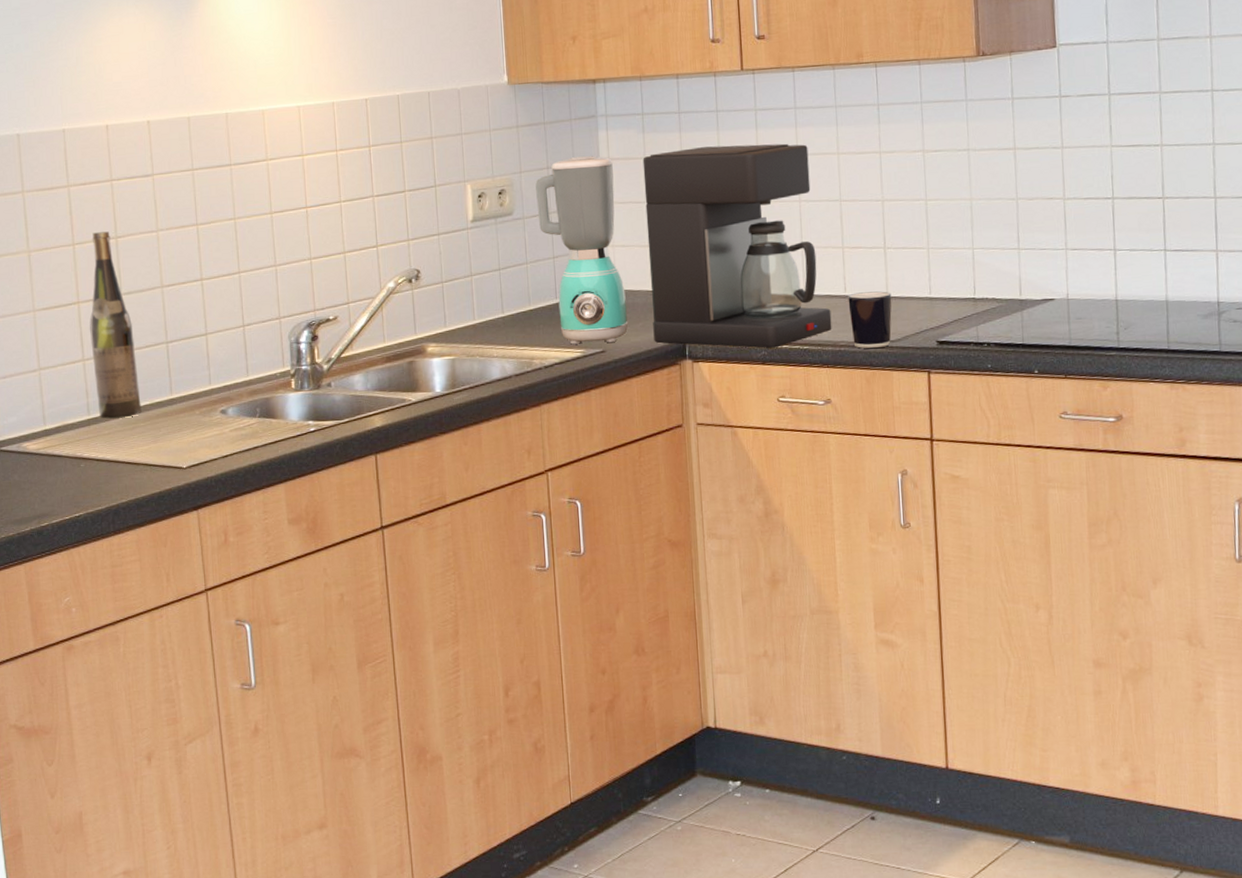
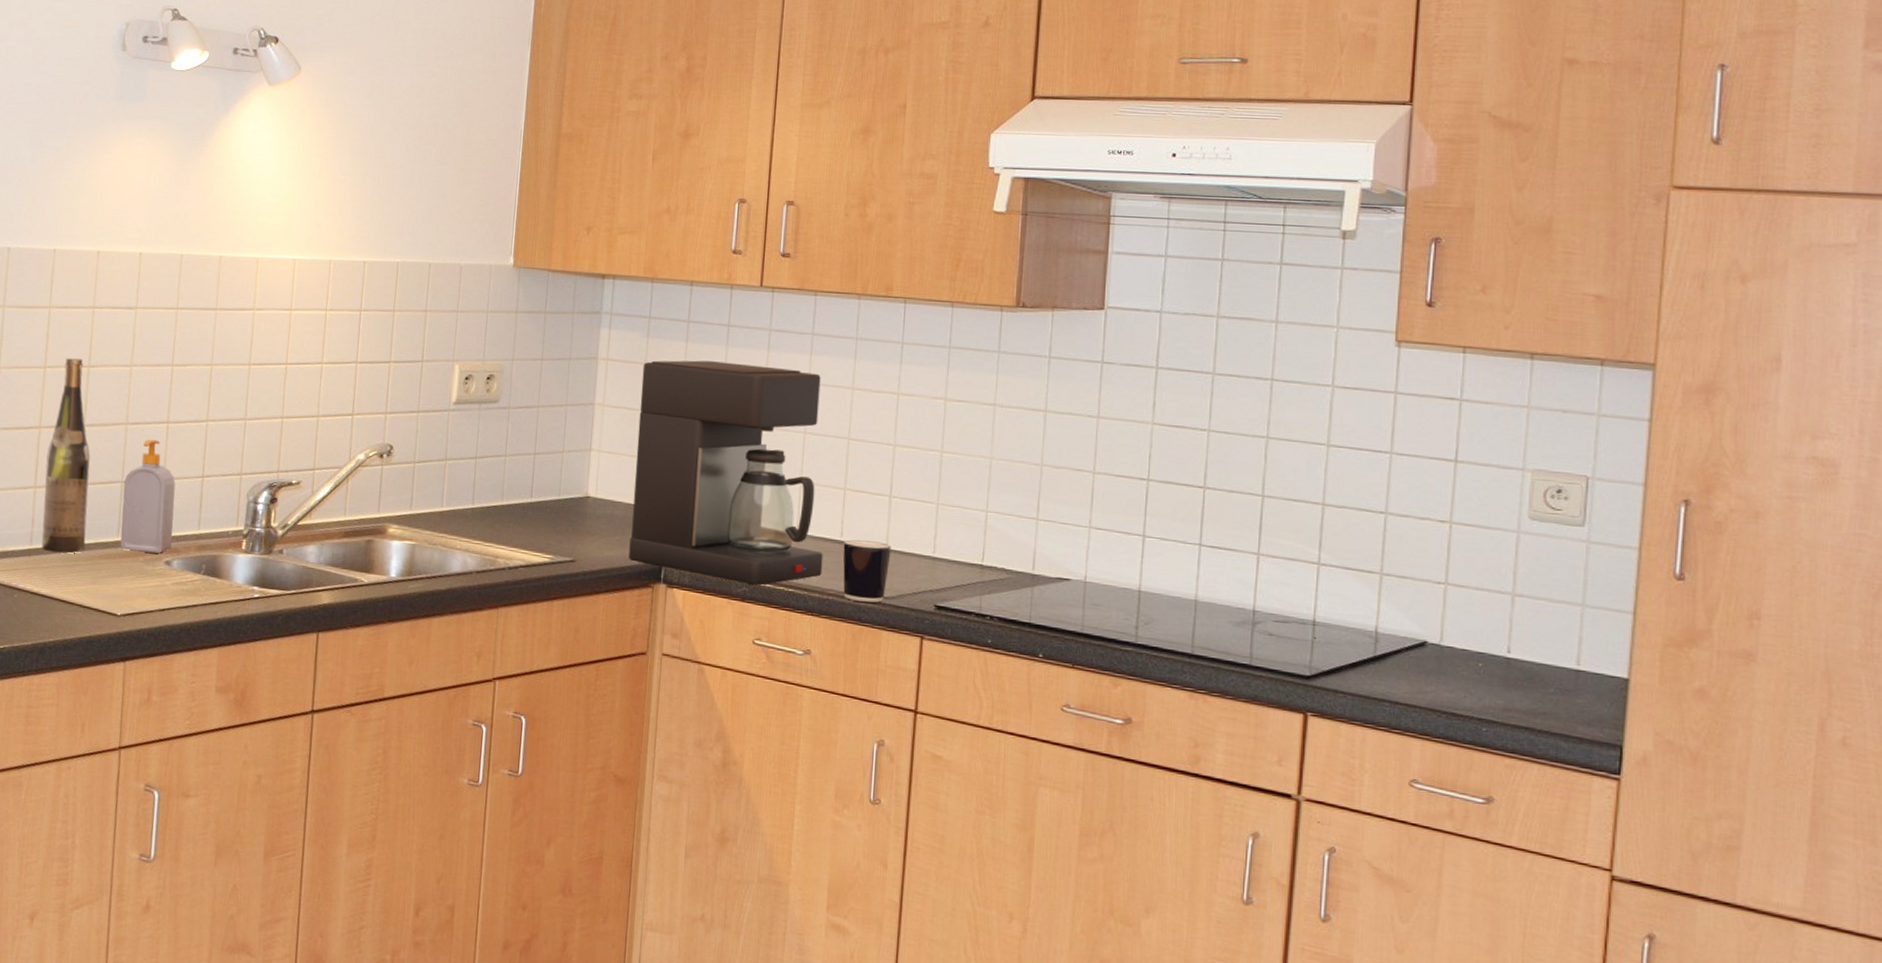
soap bottle: none [169,298,224,406] -> present [120,439,176,553]
blender: present [535,155,628,345] -> none [524,351,612,553]

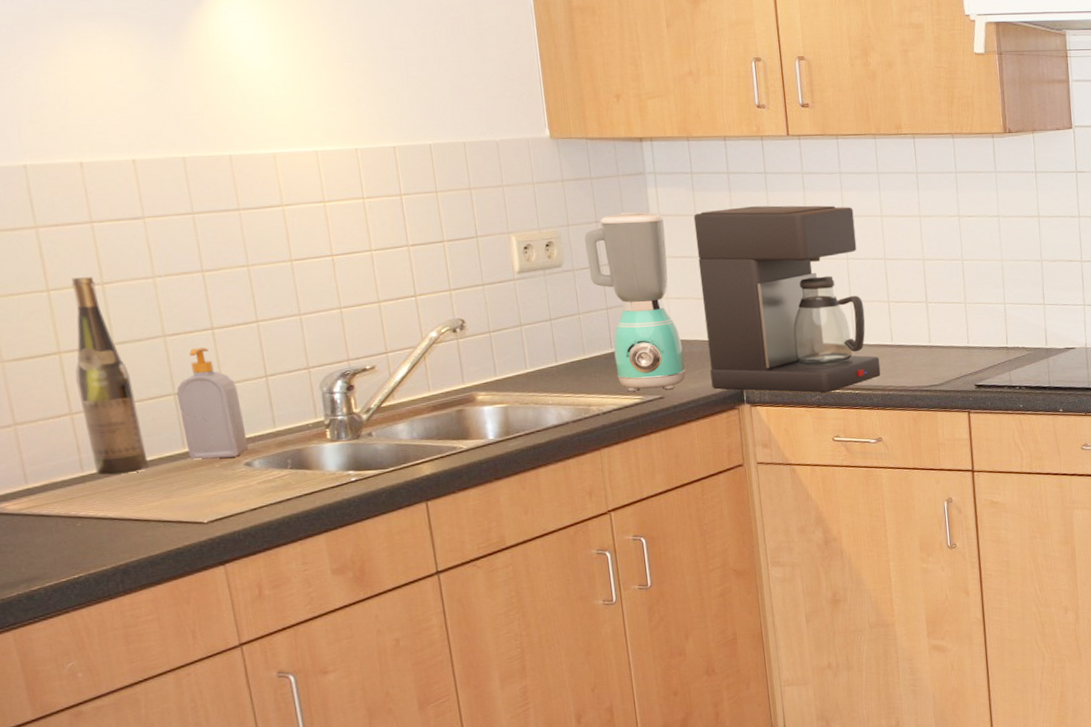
blender: none [524,351,612,553] -> present [584,211,686,392]
mug: present [842,539,892,603] -> none [894,341,935,392]

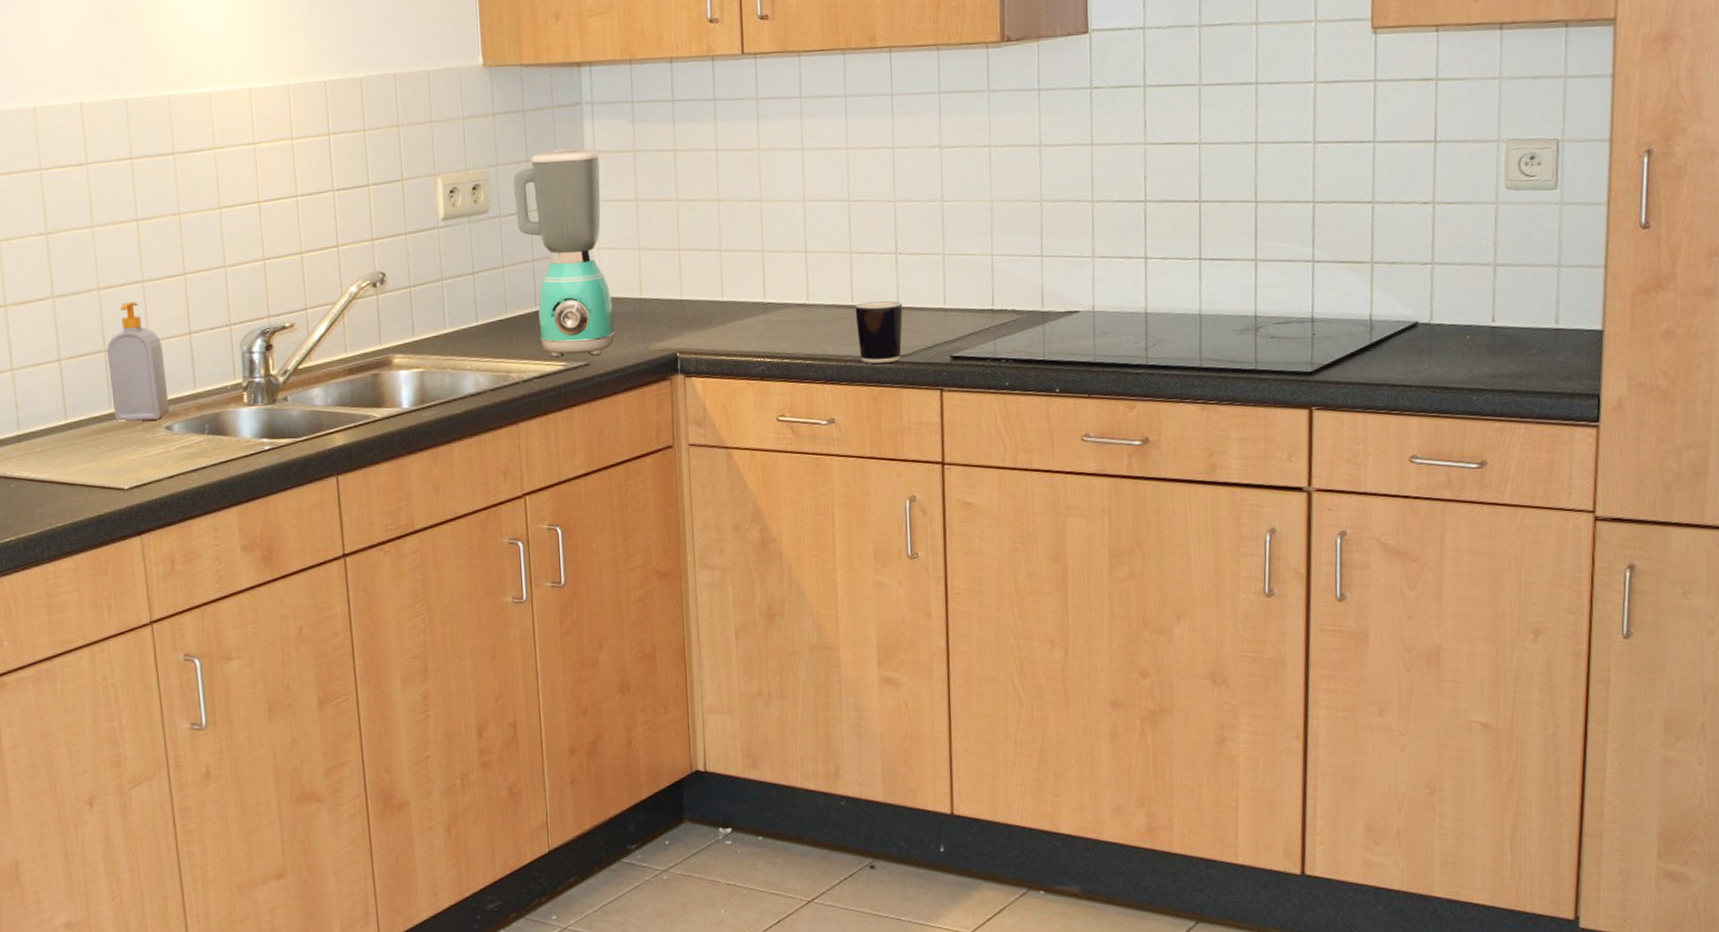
wine bottle: present [71,276,149,475] -> none [18,226,78,435]
coffee maker: present [693,205,881,393] -> none [632,136,838,363]
mug: none [894,341,935,392] -> present [855,301,903,364]

